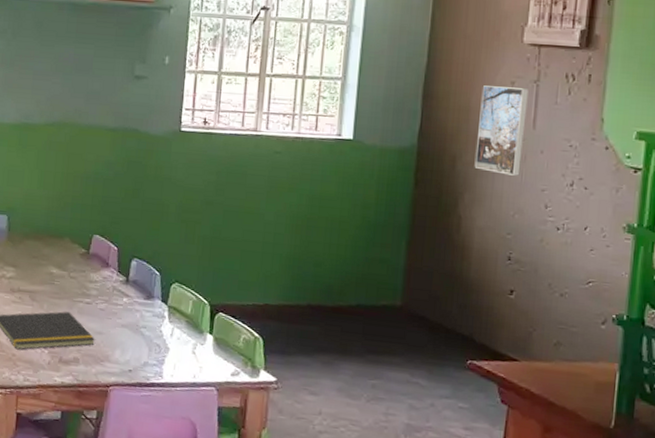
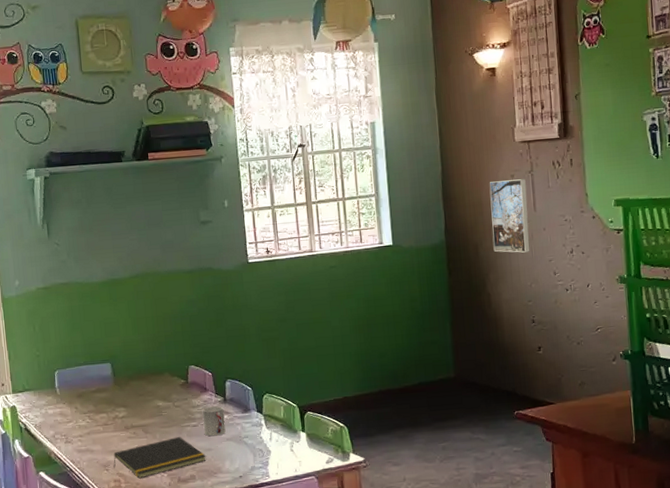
cup: none [97,285,124,320] -> present [202,406,226,437]

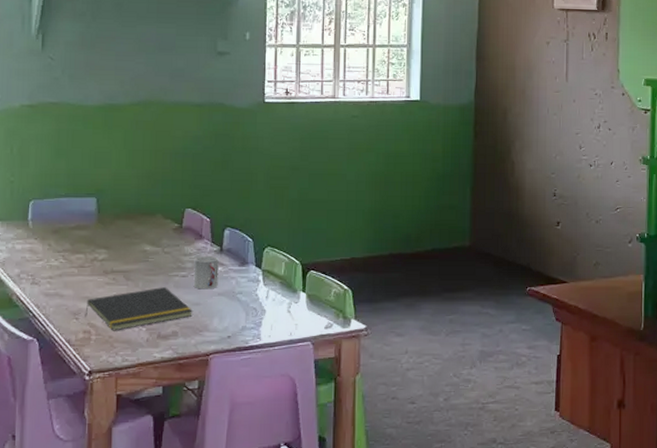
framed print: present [489,179,530,253] -> none [522,46,560,123]

